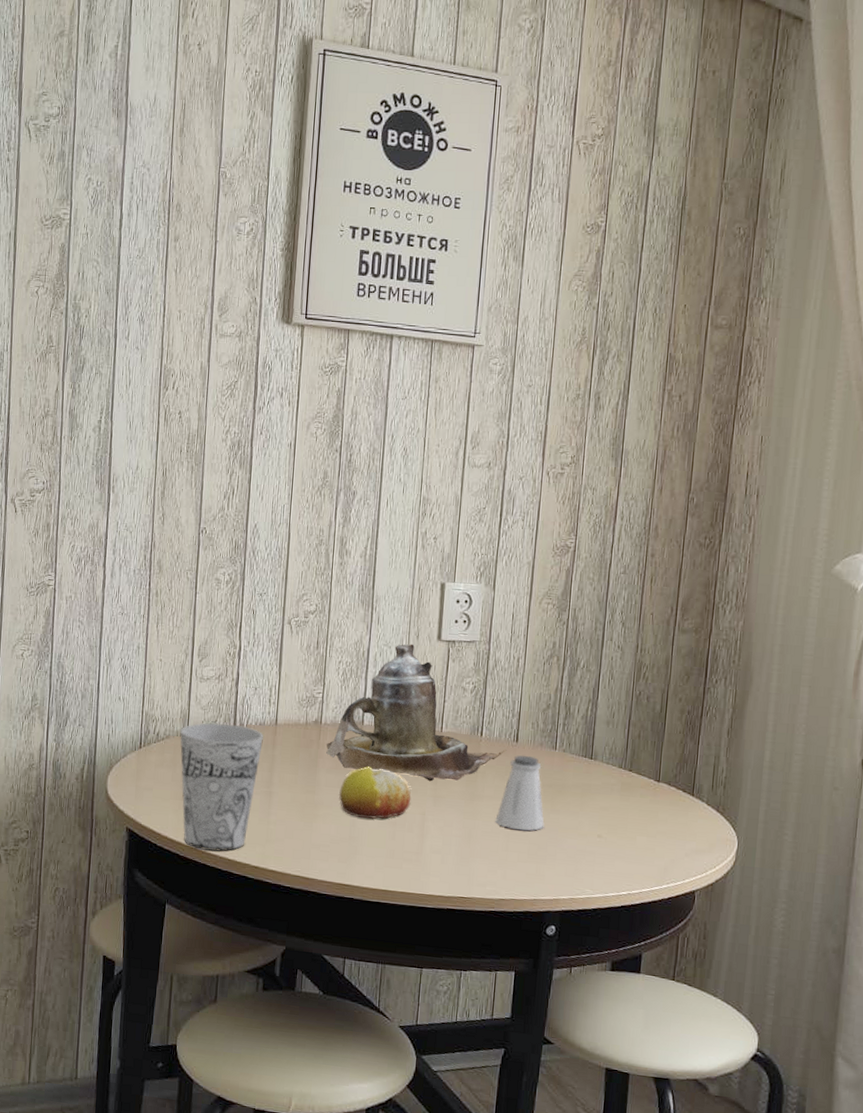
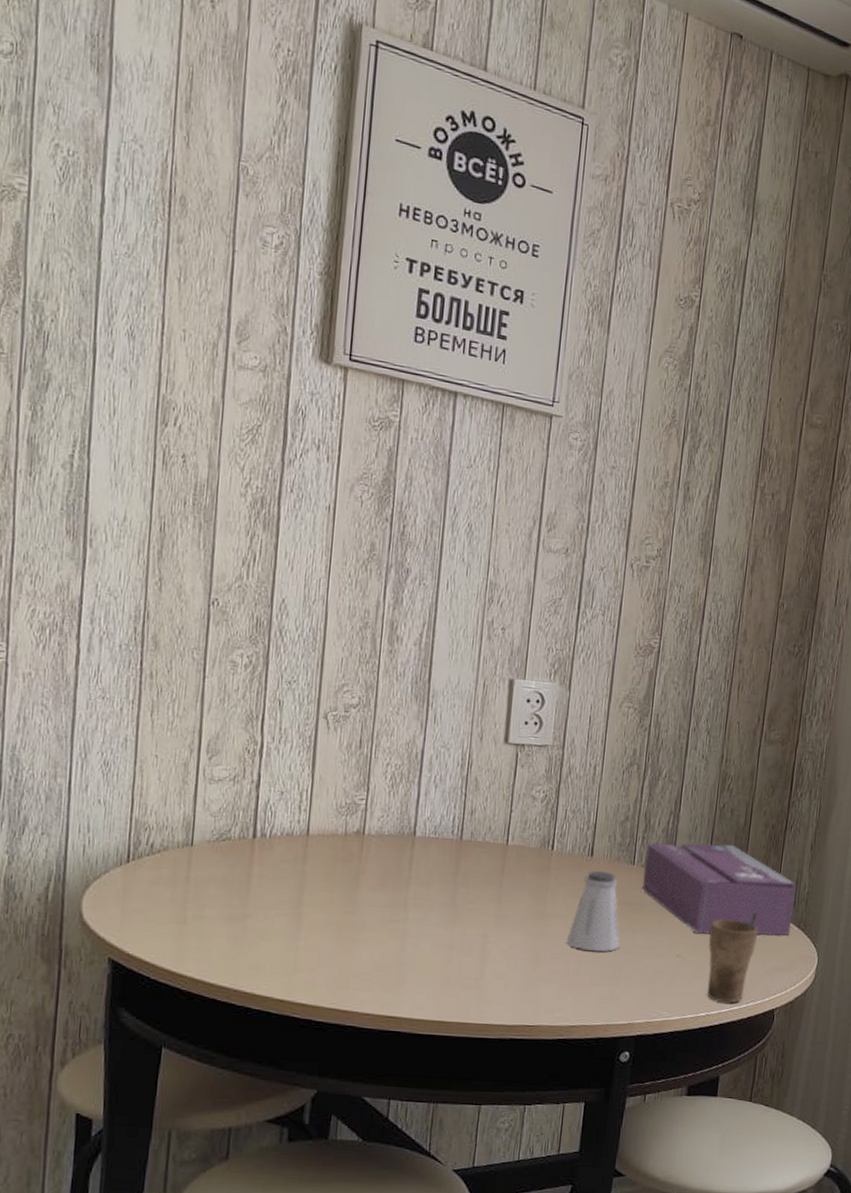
cup: present [180,723,263,852] -> none [182,832,291,984]
teapot: present [326,643,507,782] -> none [370,746,580,900]
fruit: present [338,766,411,819] -> none [384,883,471,943]
tissue box: none [564,728,715,819] -> present [642,842,797,937]
cup: none [627,795,677,883] -> present [706,912,759,1003]

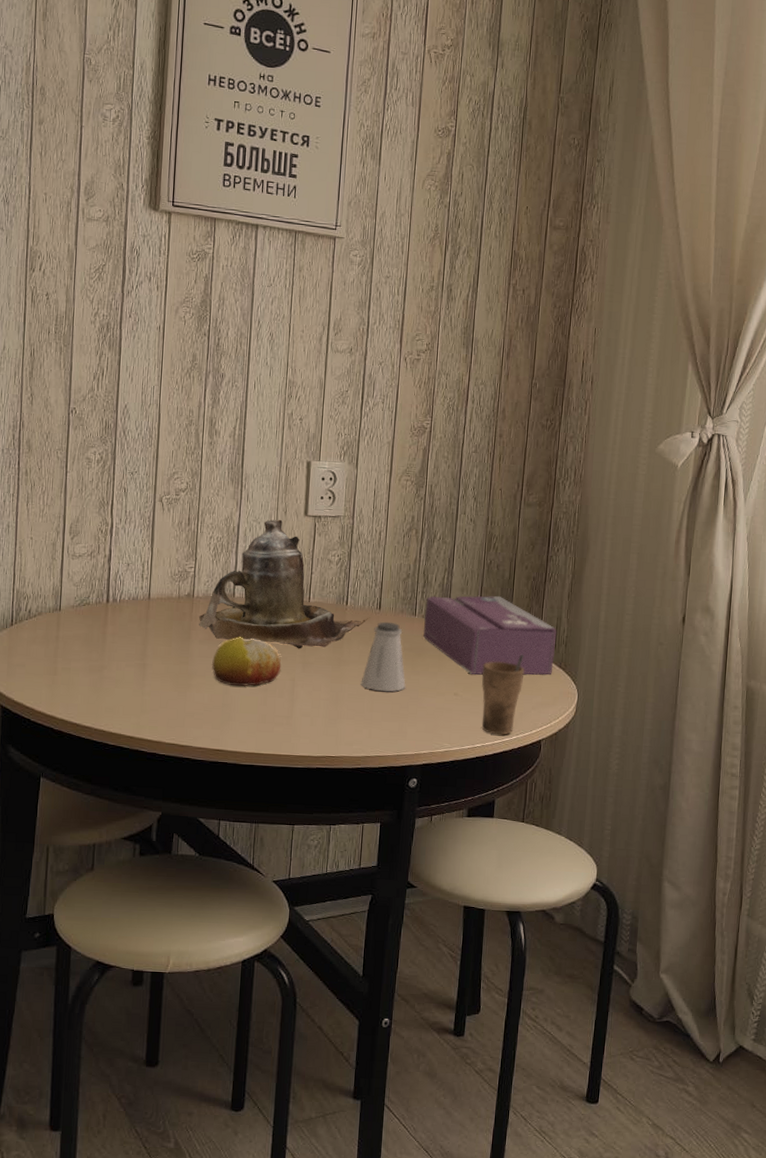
teapot: none [370,746,580,900] -> present [199,519,370,649]
fruit: none [384,883,471,943] -> present [211,637,282,687]

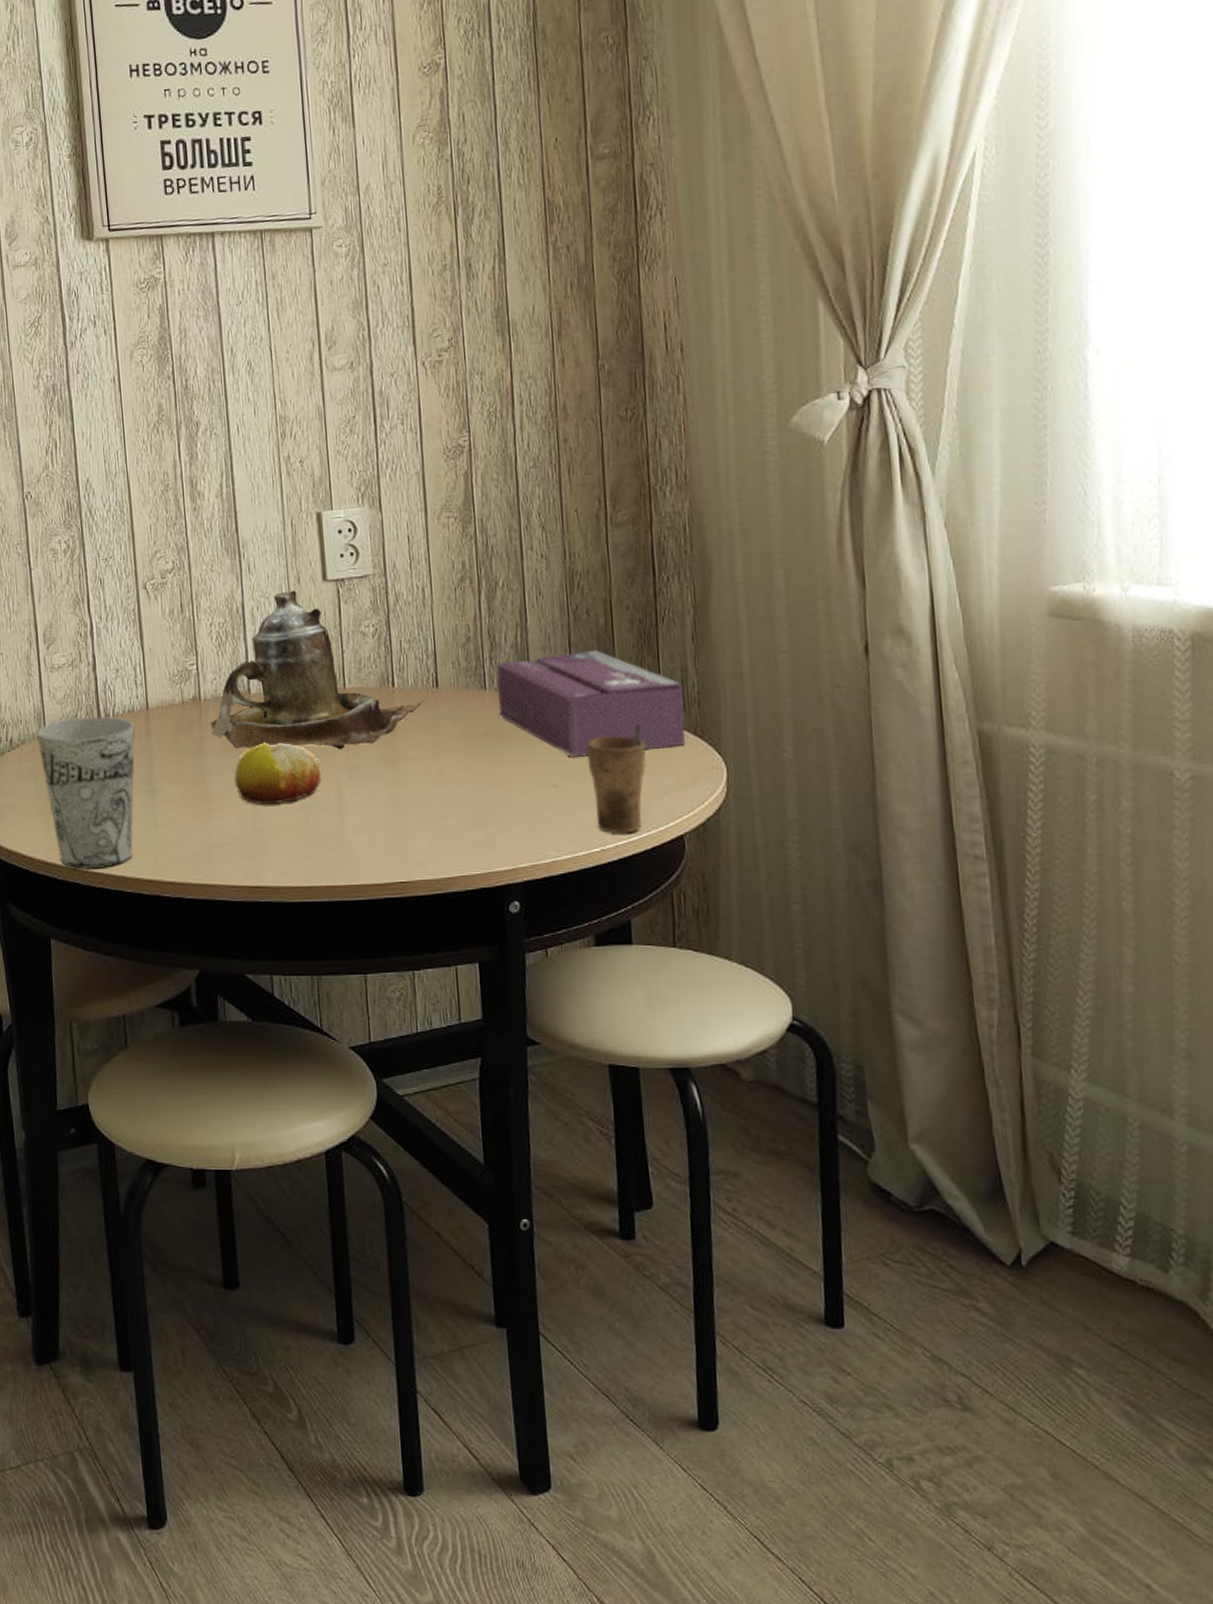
cup: none [52,599,137,724] -> present [36,716,135,870]
saltshaker: present [360,621,406,692] -> none [426,701,487,793]

